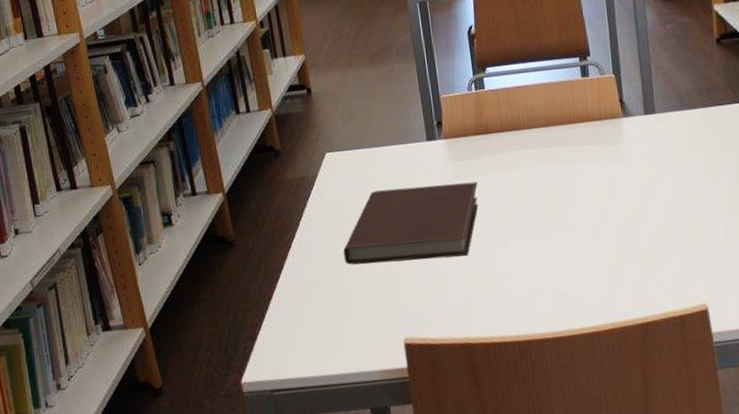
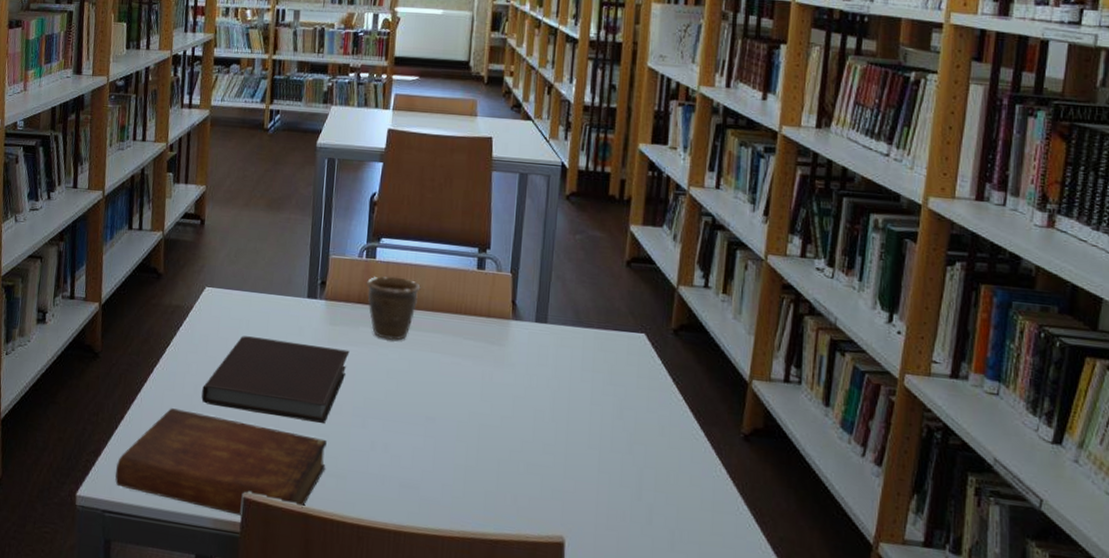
bible: none [275,270,477,364] -> present [115,408,327,516]
mug: none [480,100,533,163] -> present [366,275,421,340]

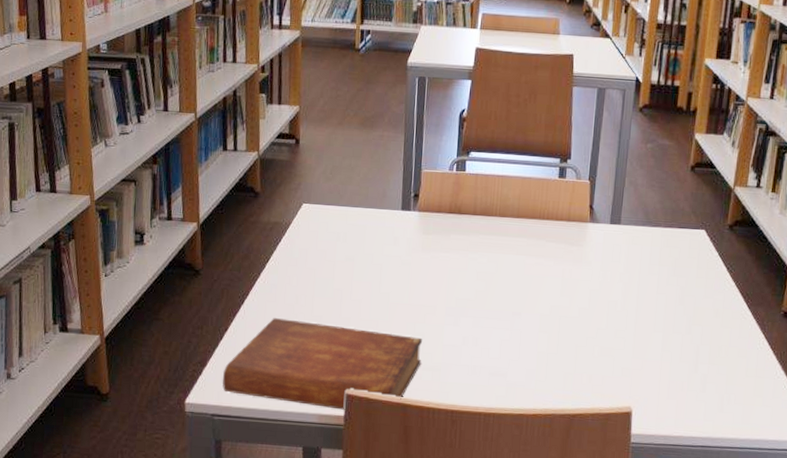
notebook: present [201,336,350,423] -> none [303,248,442,323]
mug: present [366,275,421,340] -> none [456,187,507,246]

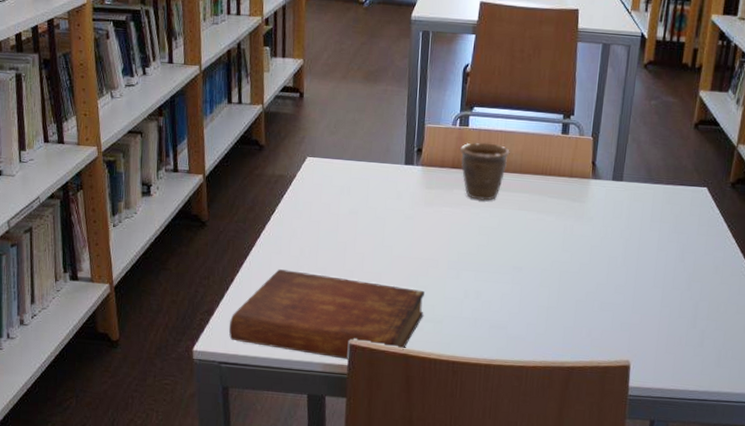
mug: none [456,187,507,246] -> present [459,142,510,201]

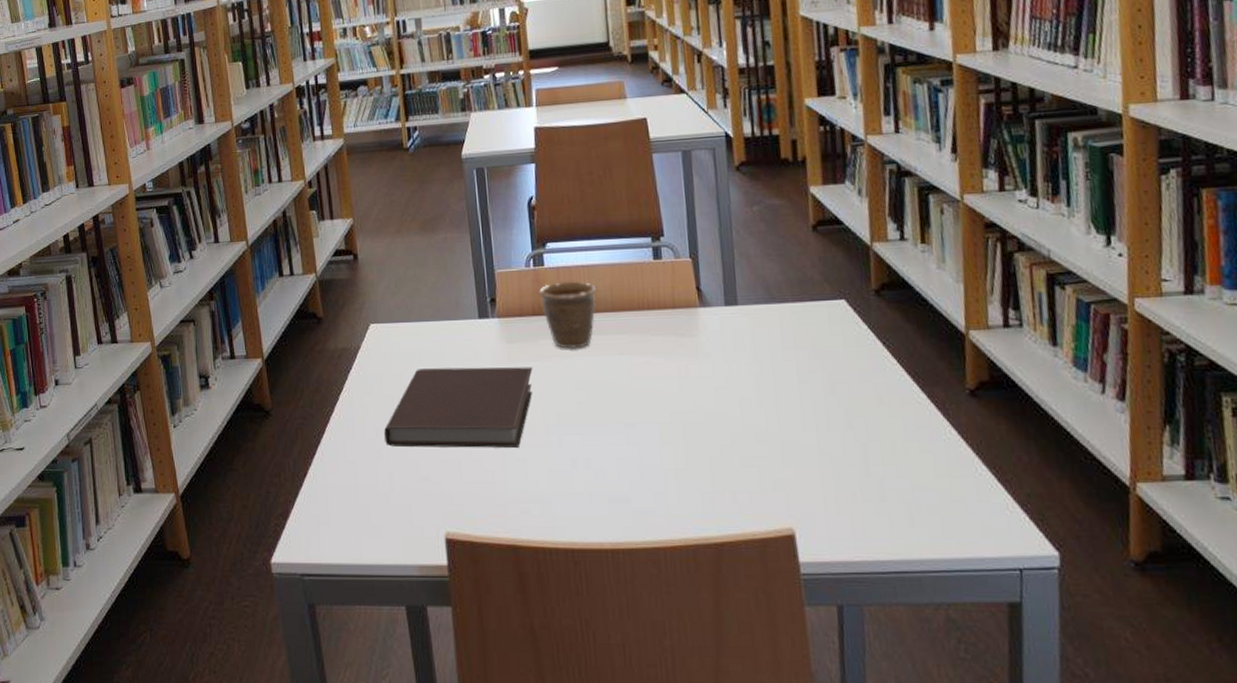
bible: present [229,269,424,360] -> none [308,456,528,558]
notebook: none [307,201,445,276] -> present [384,367,533,448]

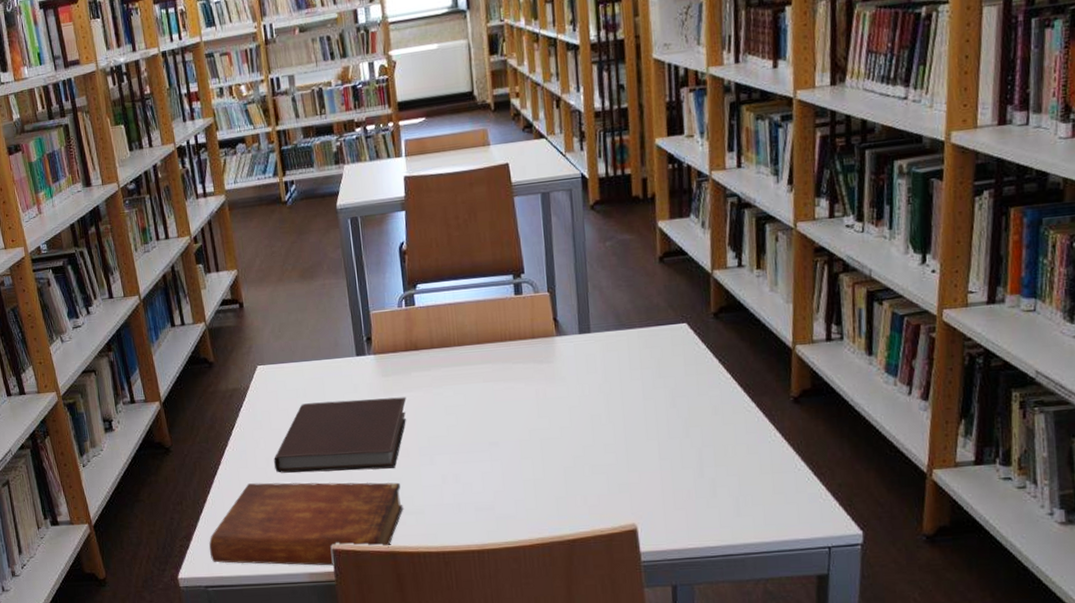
bible: none [308,456,528,558] -> present [209,482,404,566]
mug: present [538,281,597,349] -> none [409,317,463,380]

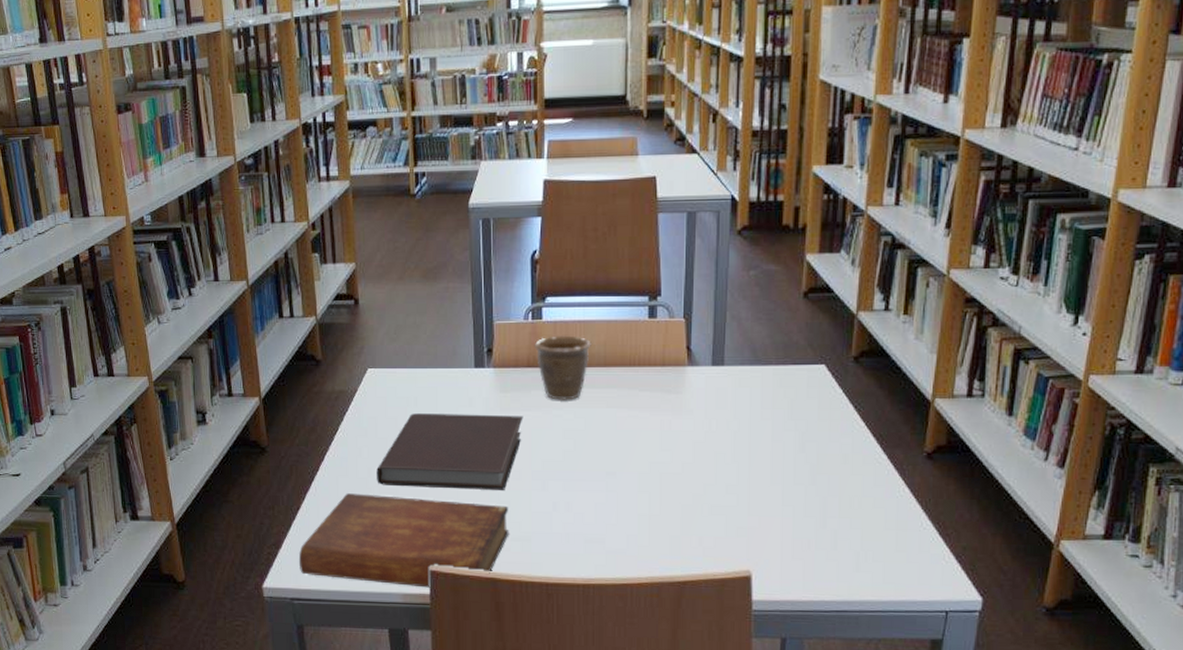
mug: none [409,317,463,380] -> present [534,335,591,400]

